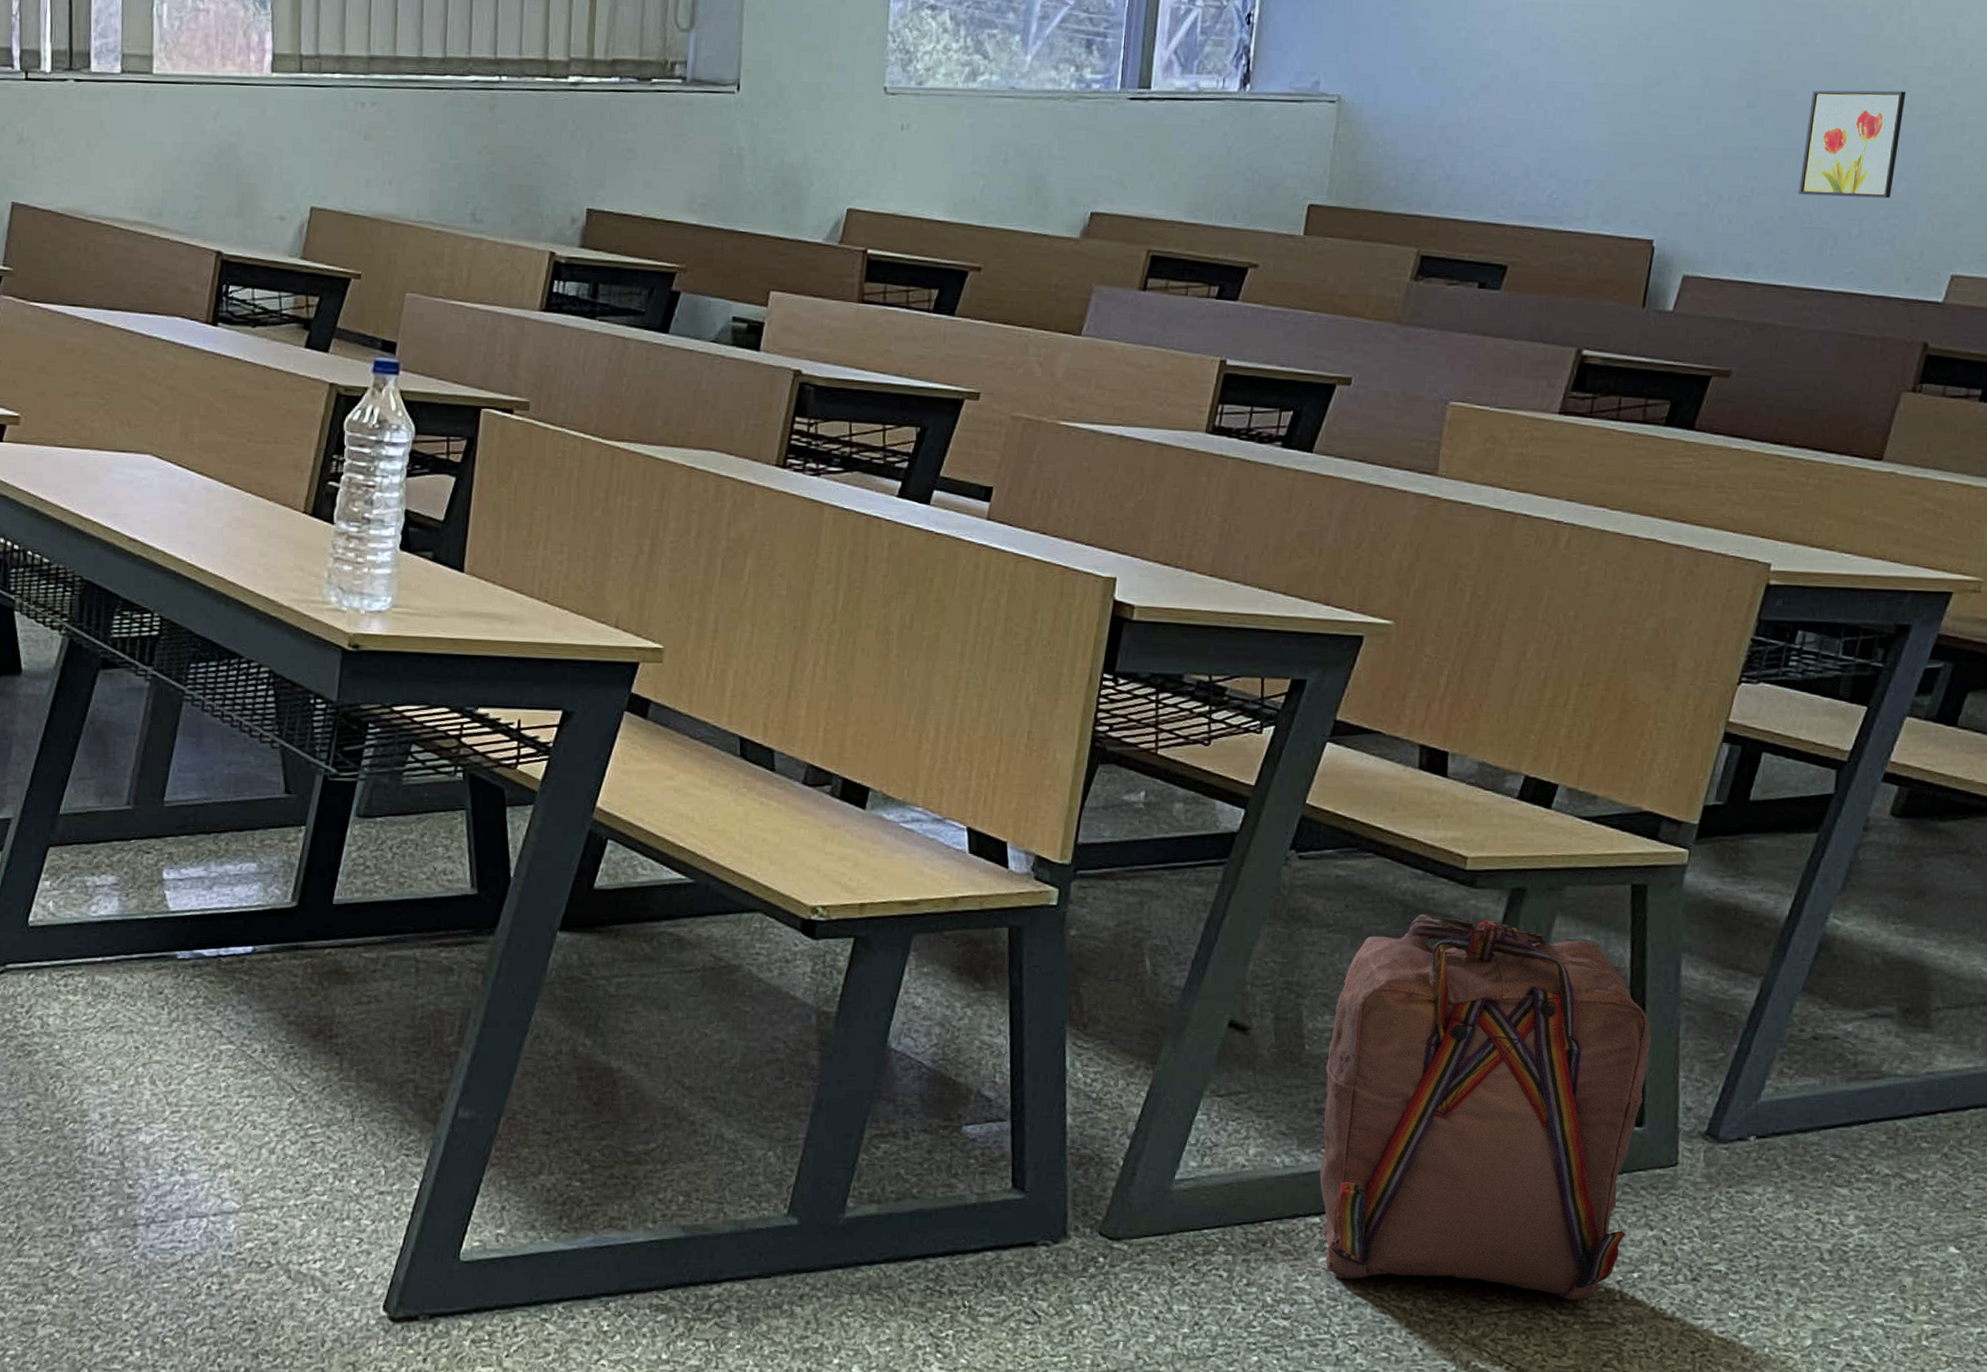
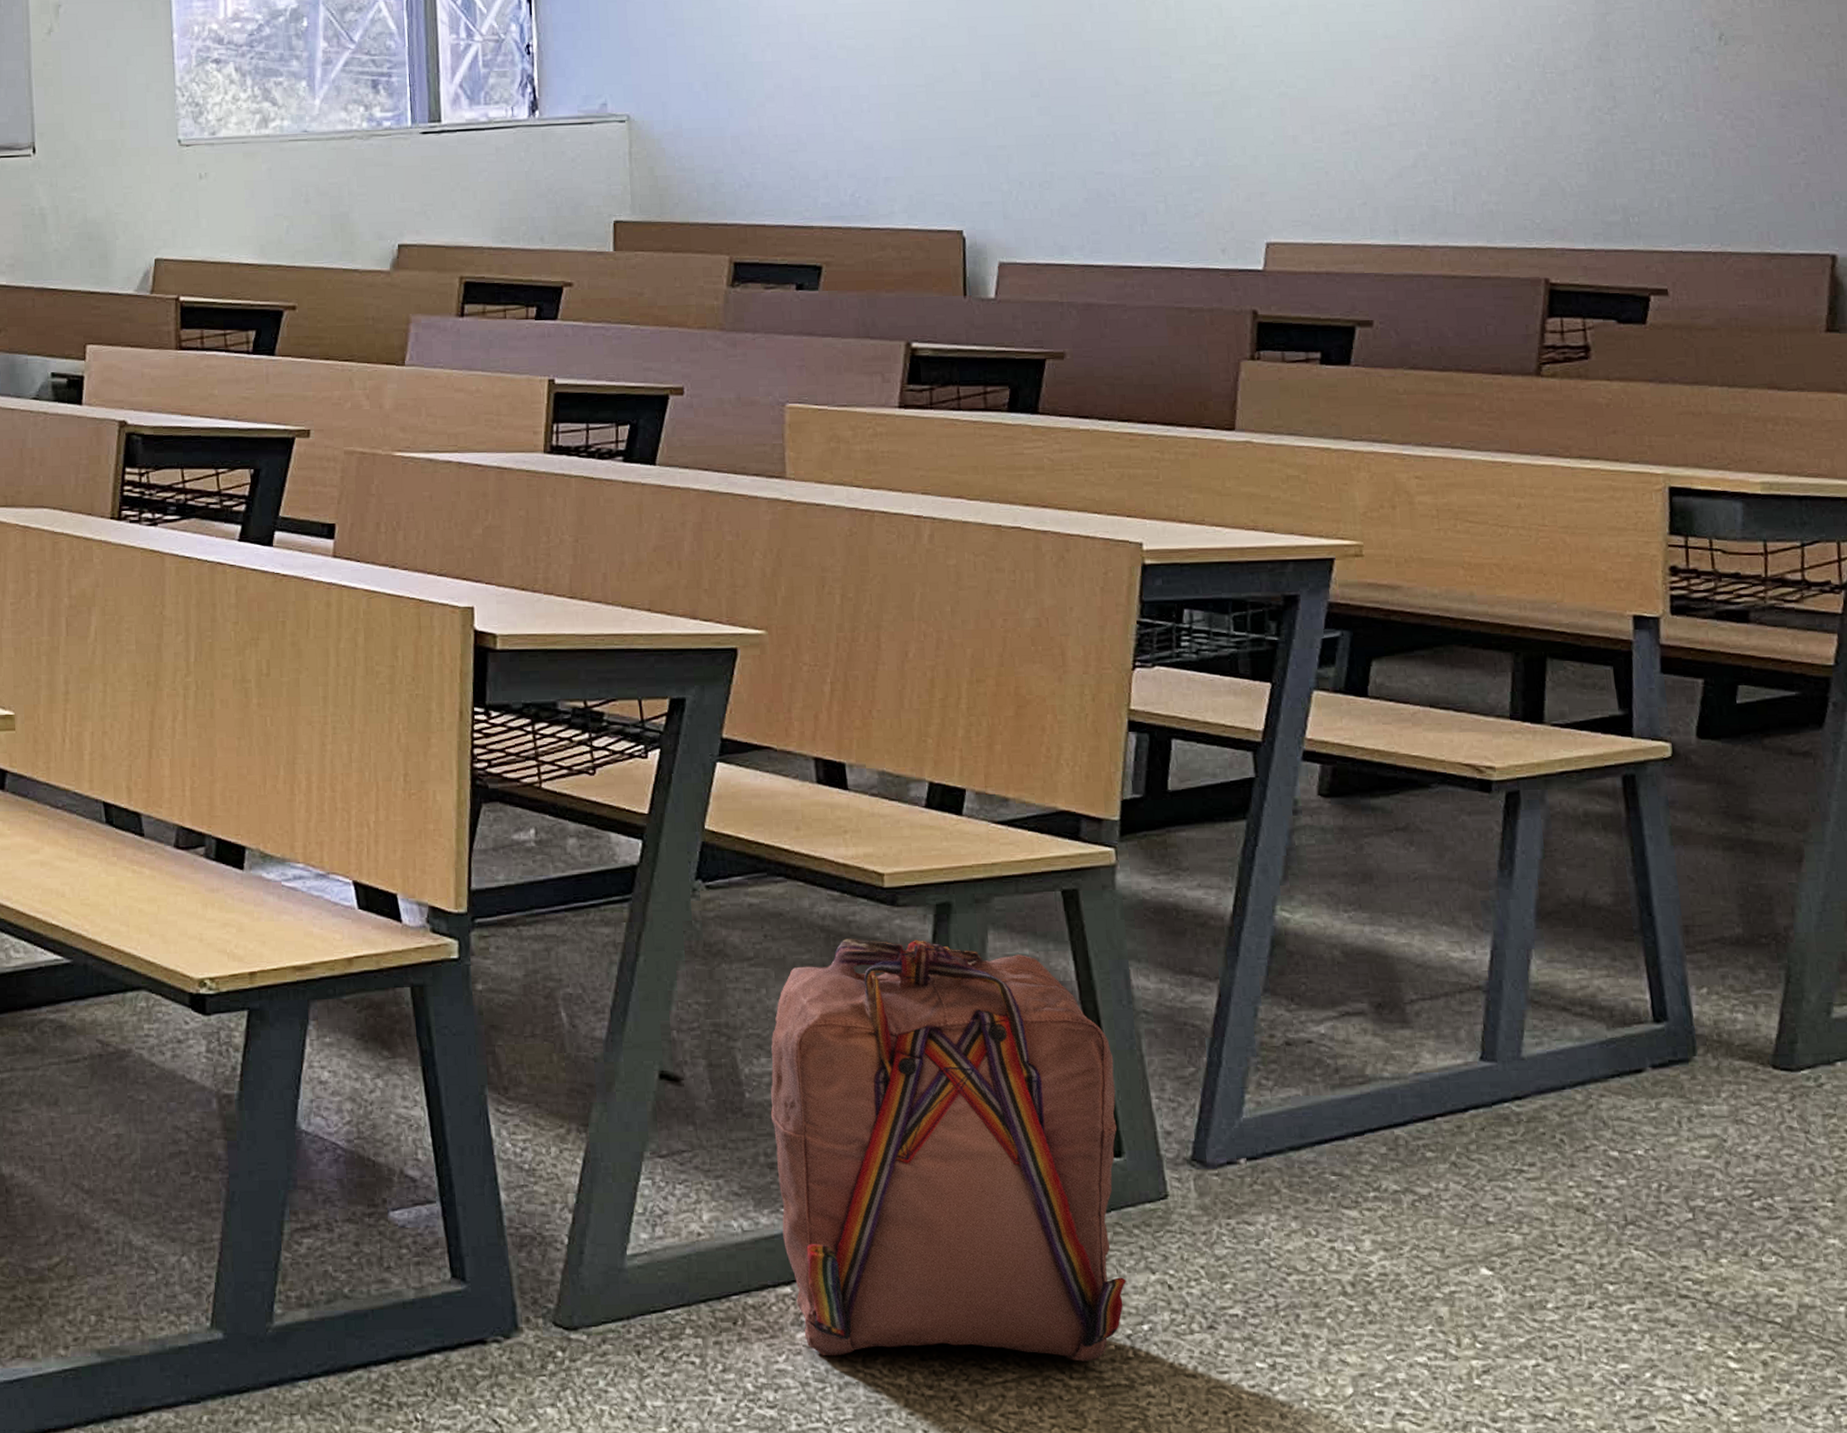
wall art: present [1799,90,1907,199] -> none [1093,70,1190,177]

